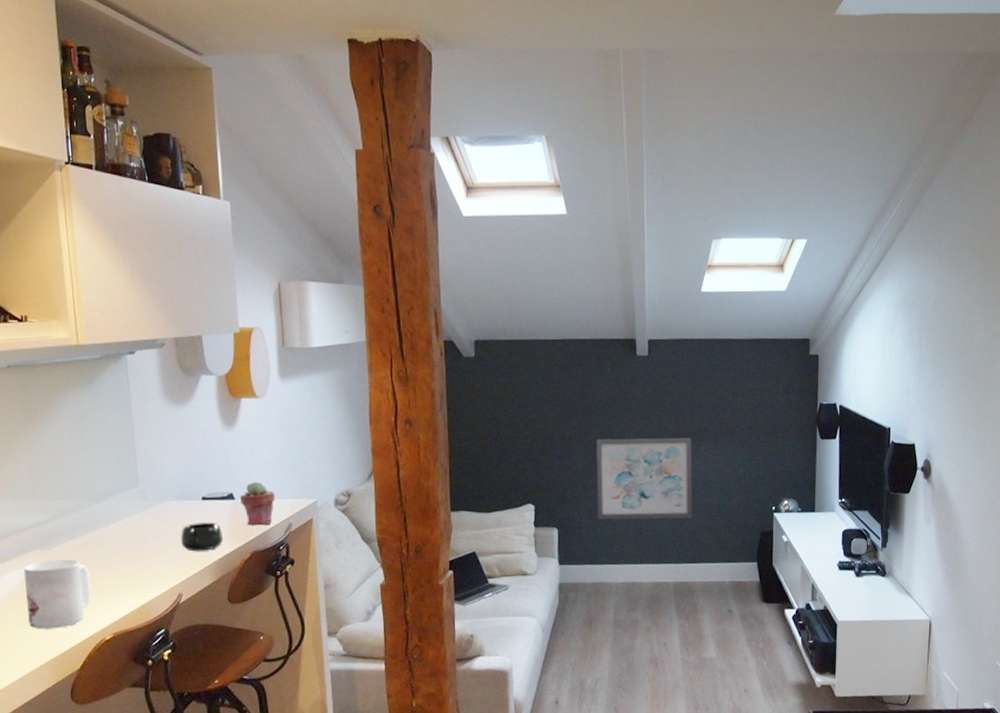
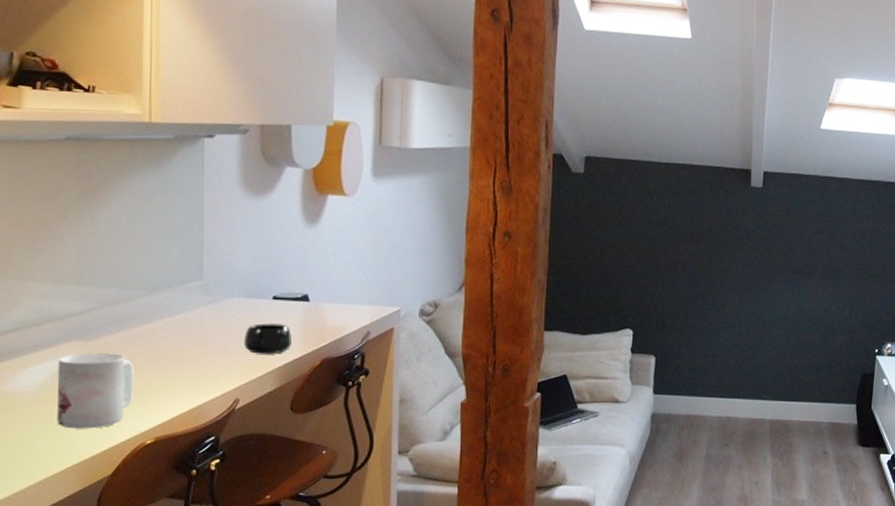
potted succulent: present [240,481,275,526] -> none [316,284,355,332]
wall art: present [596,437,693,520] -> none [698,268,800,355]

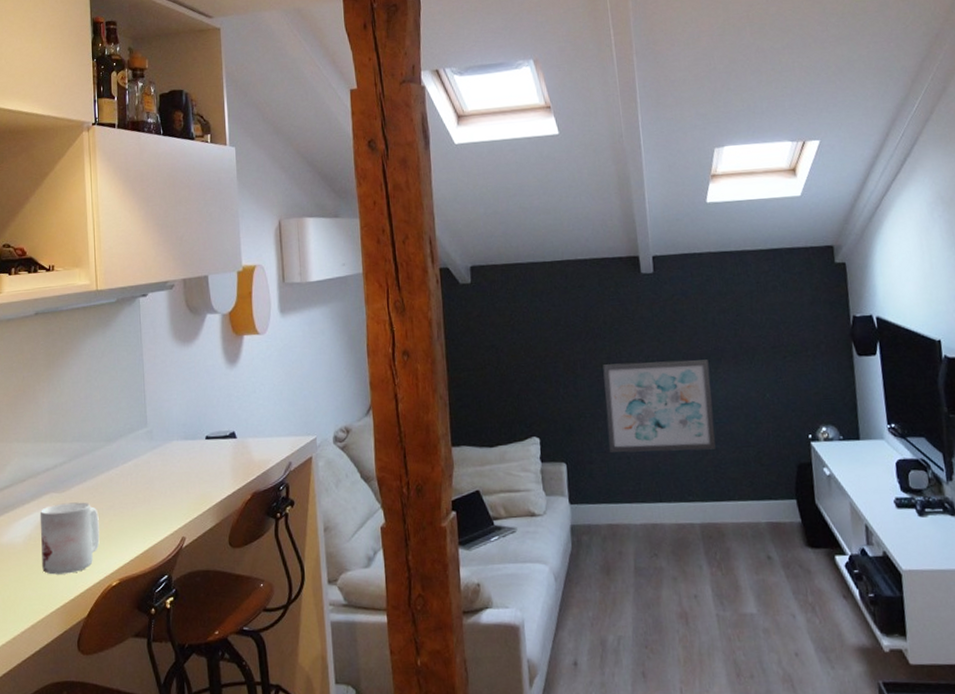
mug: present [244,323,292,354] -> none [185,462,225,493]
wall art: none [698,268,800,355] -> present [603,359,716,453]

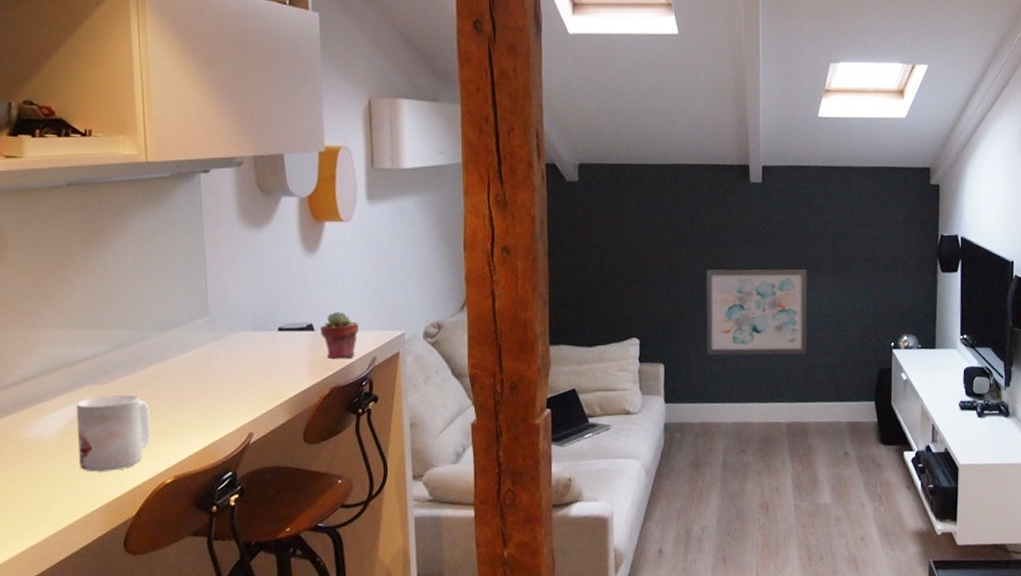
potted succulent: none [242,419,275,466] -> present [321,311,359,360]

